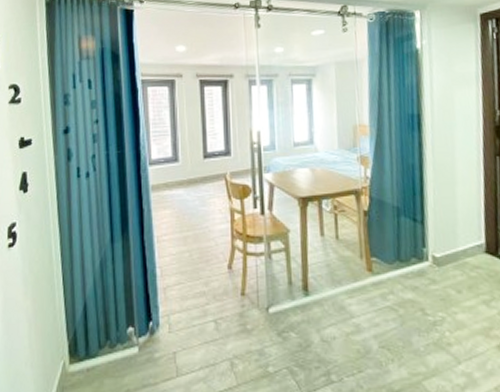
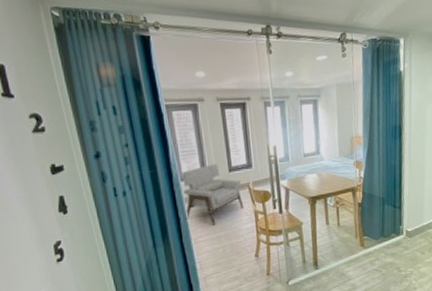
armchair: none [150,148,218,222] -> present [181,164,244,225]

